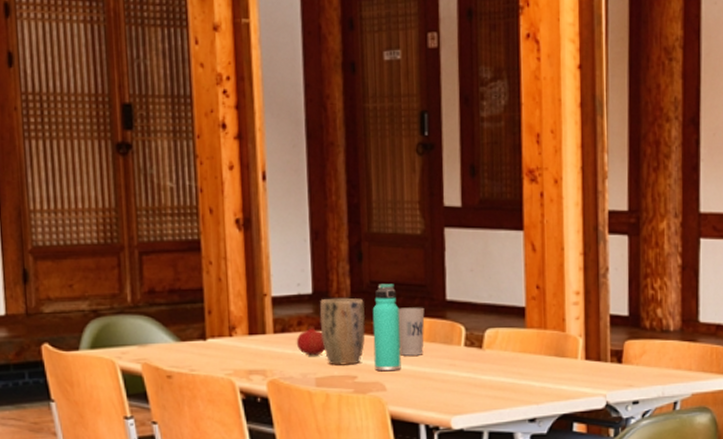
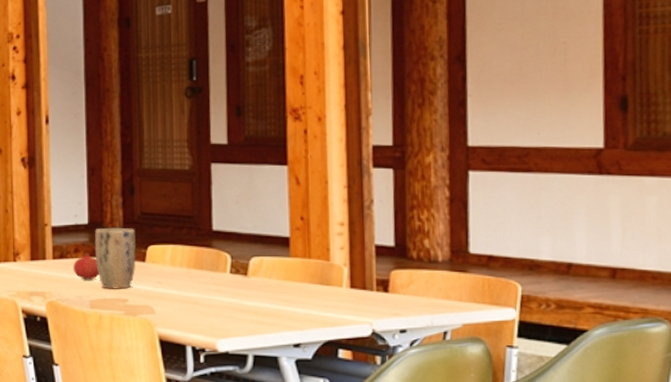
thermos bottle: present [372,283,401,372] -> none [143,215,169,296]
cup: present [398,307,425,356] -> none [167,236,192,281]

